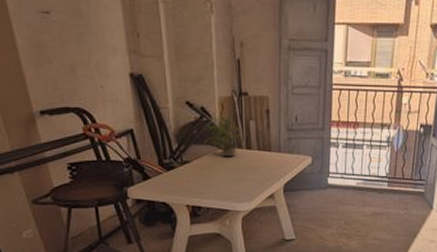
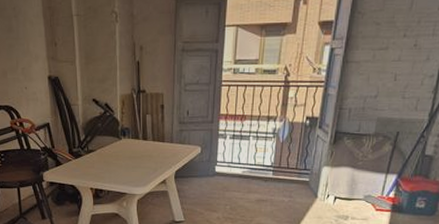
potted plant: present [204,109,248,158] -> none [107,105,144,147]

